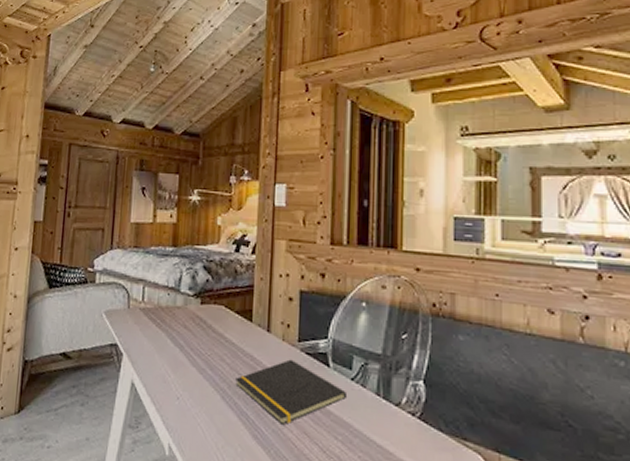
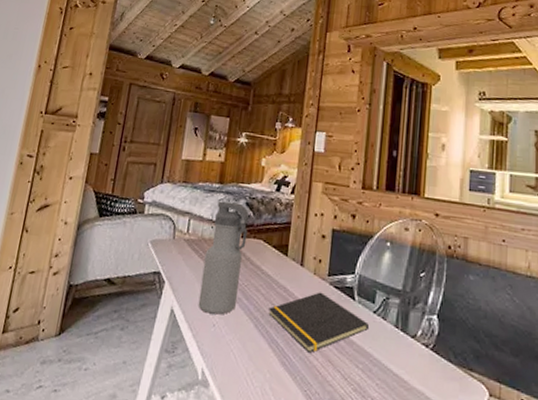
water bottle: none [159,265,208,387] -> present [198,201,250,315]

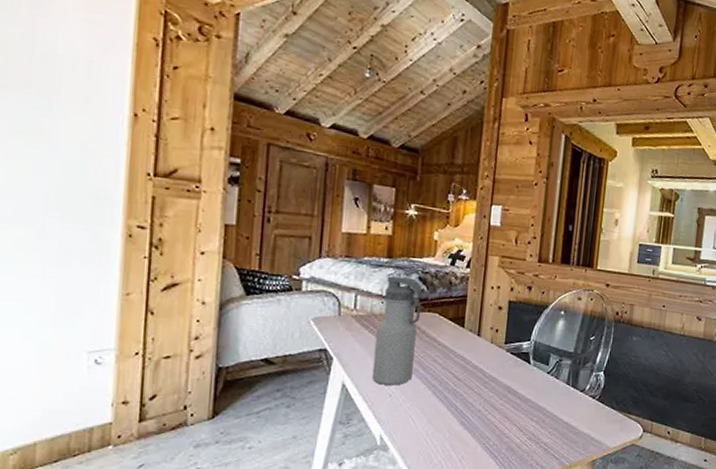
notepad: present [268,292,370,353] -> none [446,358,544,412]

